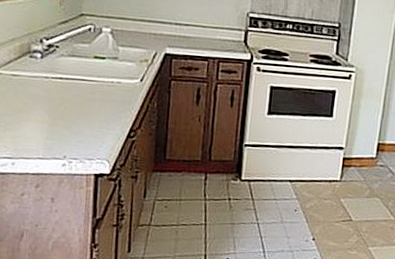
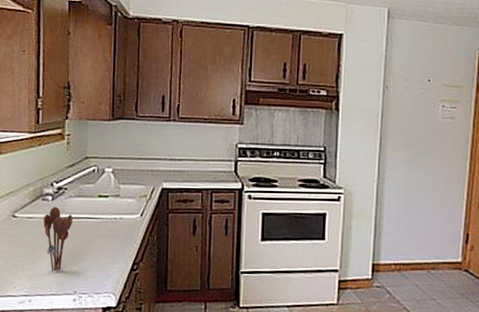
utensil holder: none [30,64,64,134] -> present [43,206,73,271]

